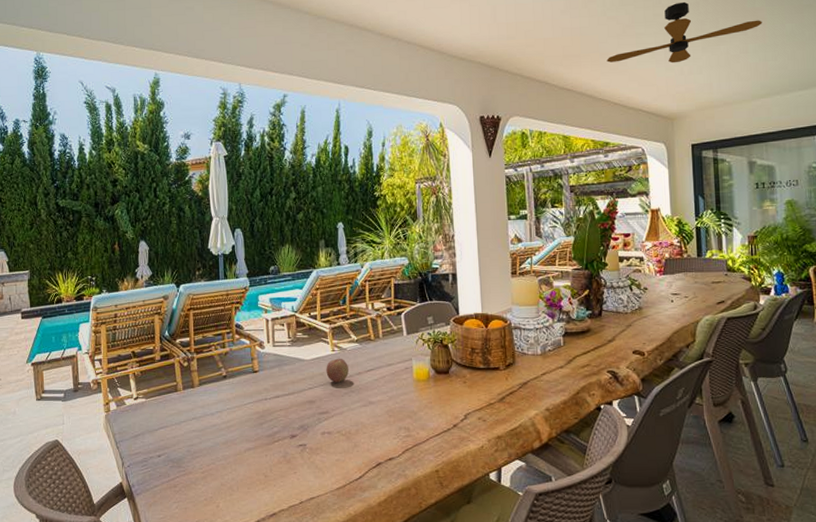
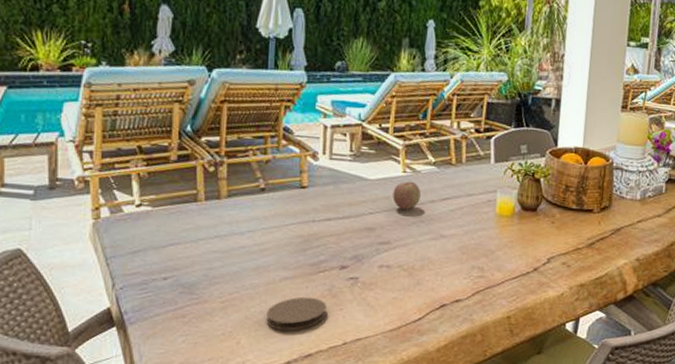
coaster: none [237,463,284,494] -> present [266,297,327,331]

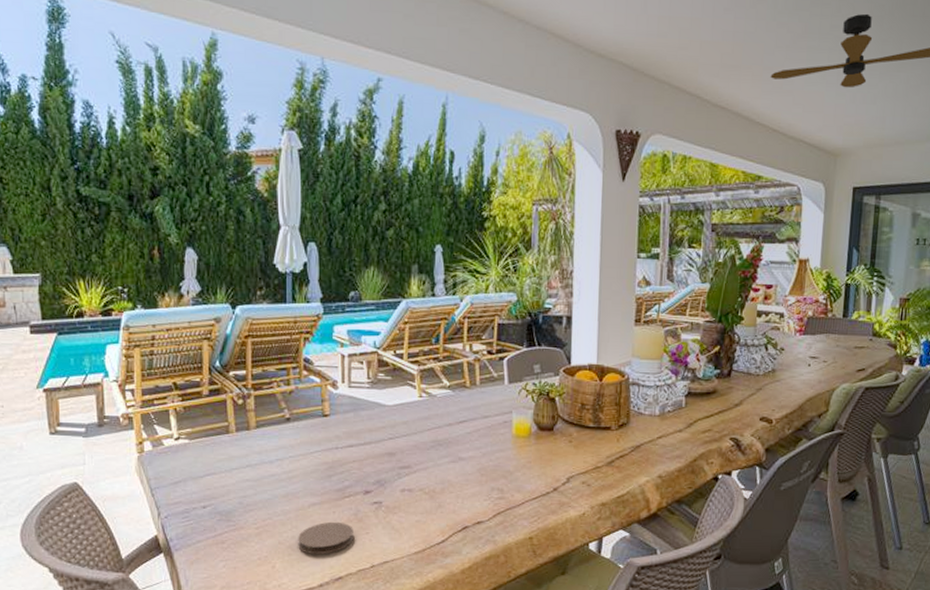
fruit: present [393,181,422,210] -> none [411,405,438,434]

